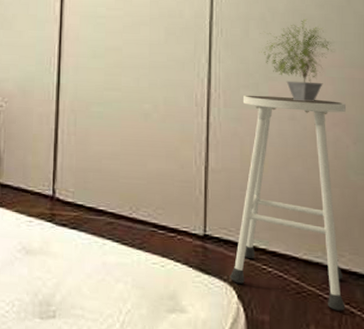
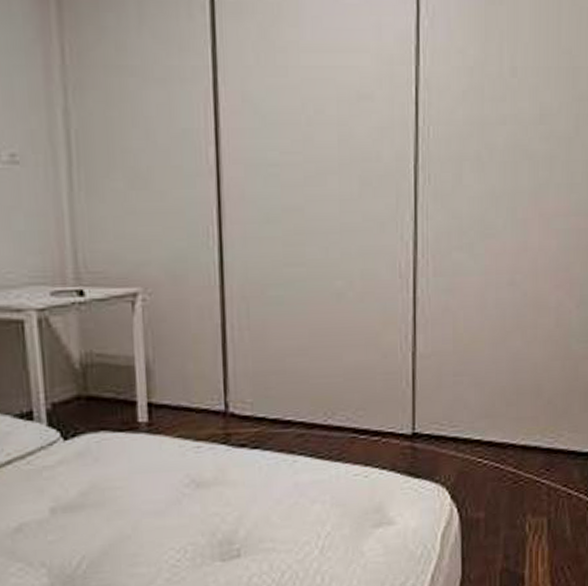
stool: present [229,95,346,311] -> none [441,257,570,495]
potted plant: present [260,19,332,102] -> none [475,156,557,262]

